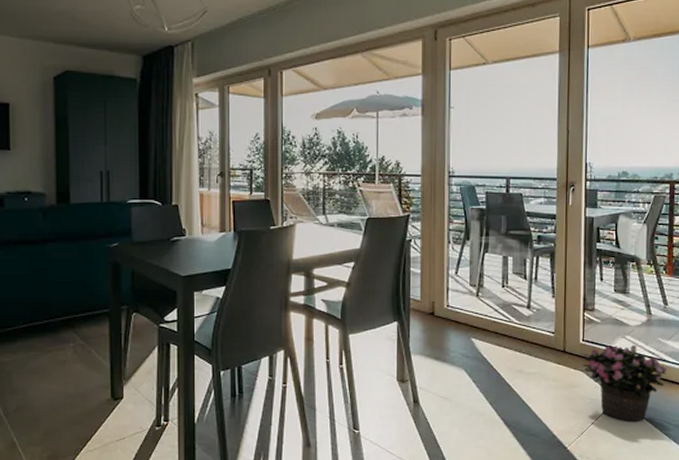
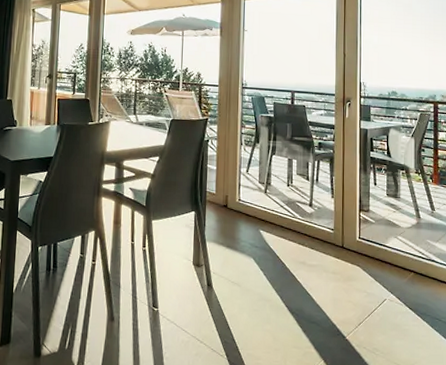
potted flower: present [582,344,668,421] -> none [359,243,436,316]

